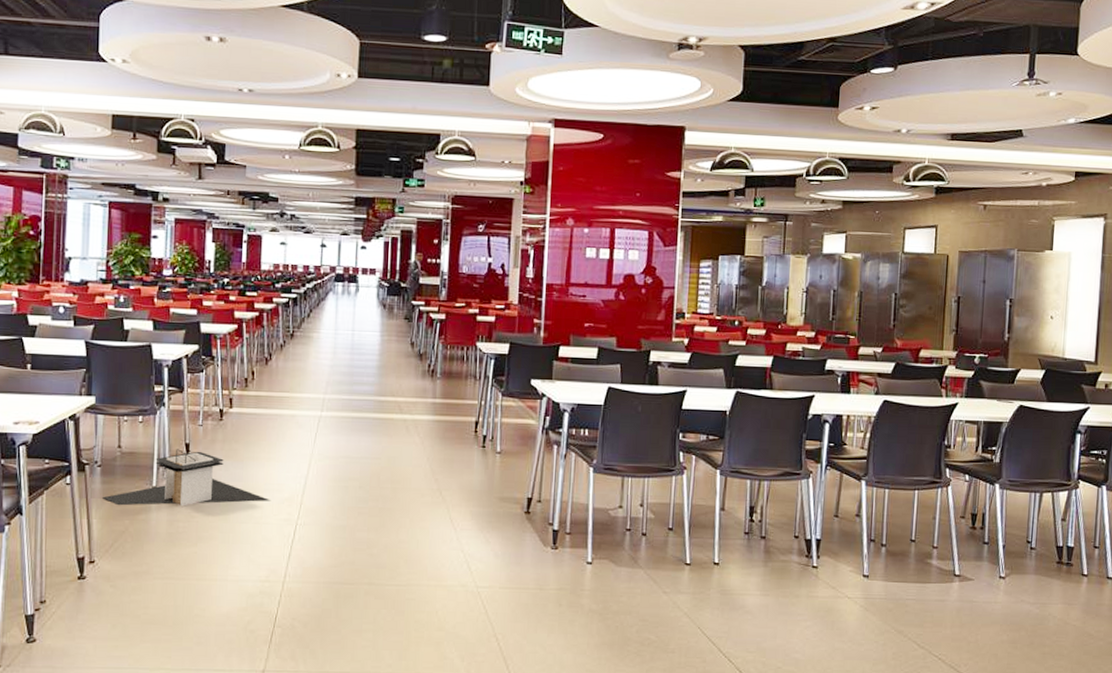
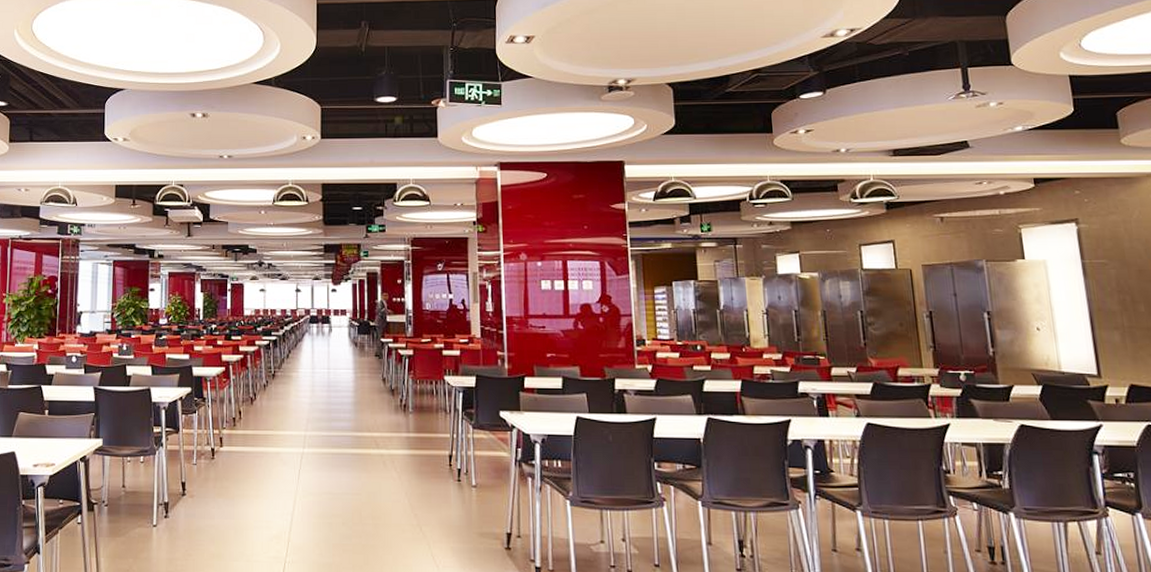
architectural model: present [102,449,271,506] -> none [109,488,261,545]

